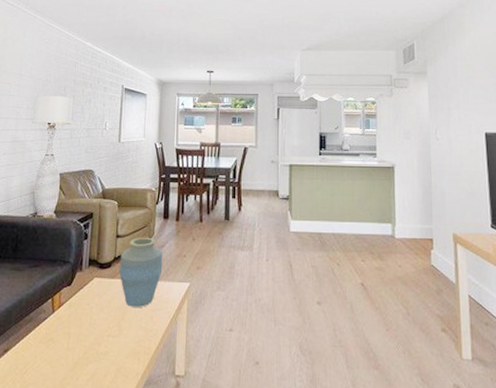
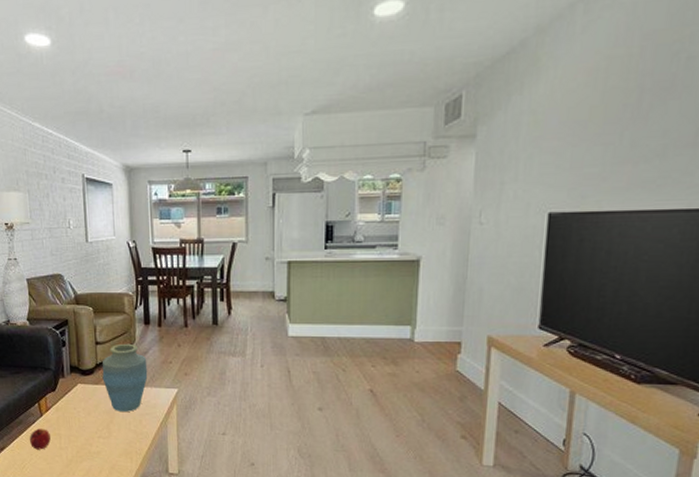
peach: none [37,326,59,351] -> present [30,428,51,450]

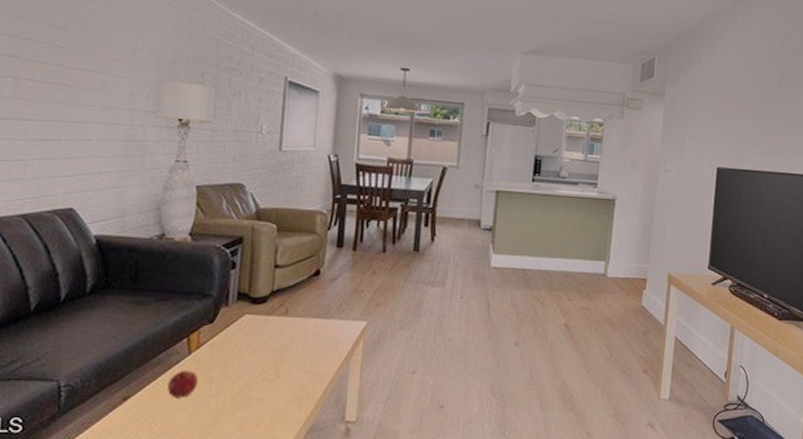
vase: present [102,343,148,412] -> none [277,267,335,348]

